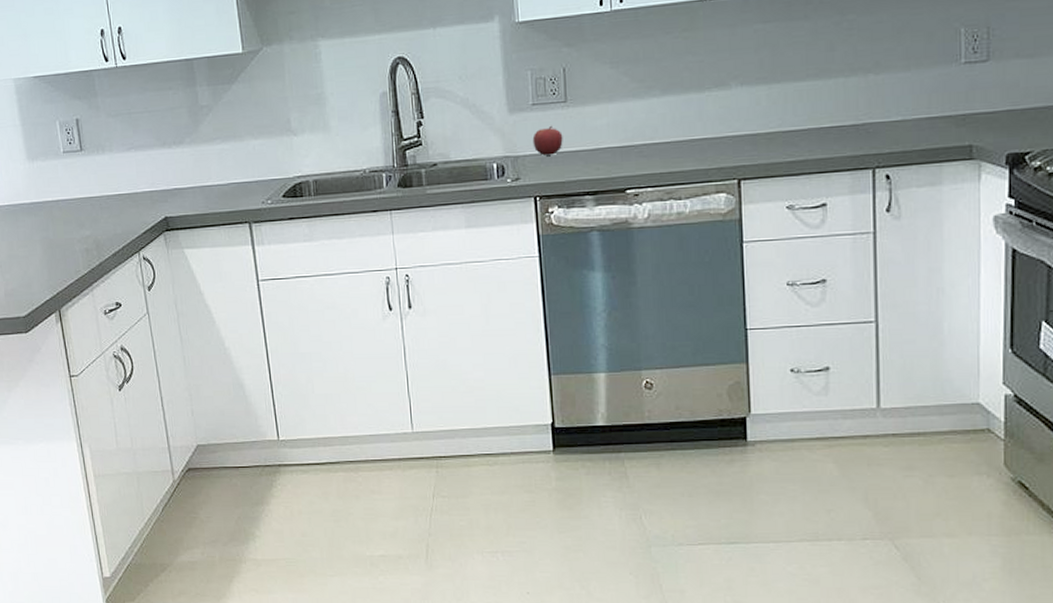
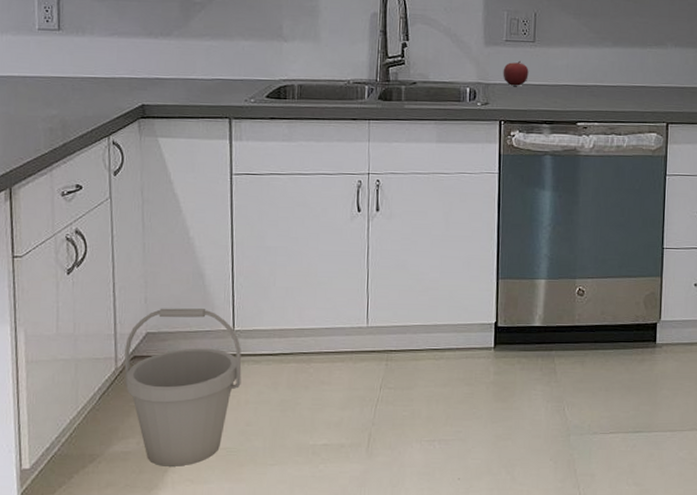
bucket: none [179,419,292,576] -> present [124,308,242,466]

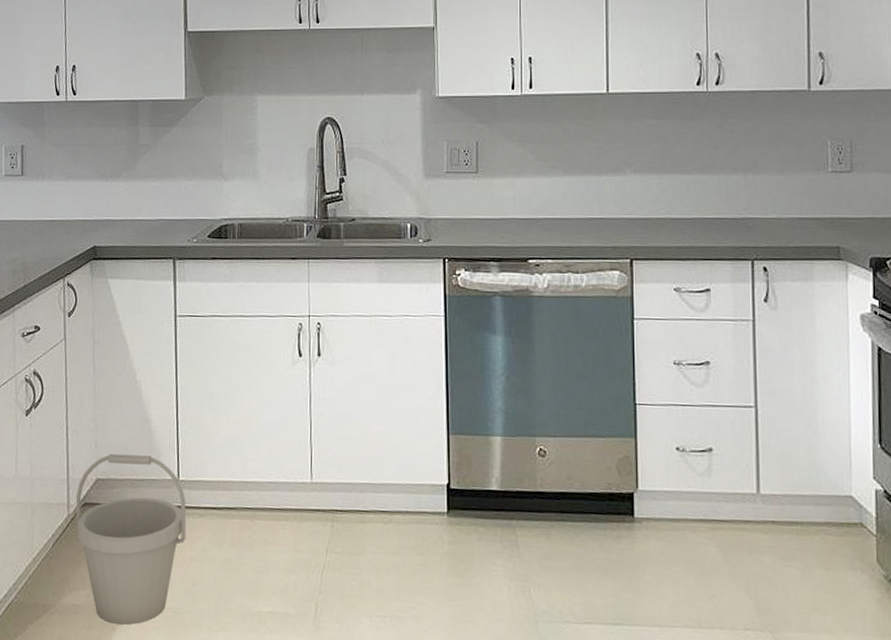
fruit: present [503,60,529,86] -> none [445,193,473,221]

